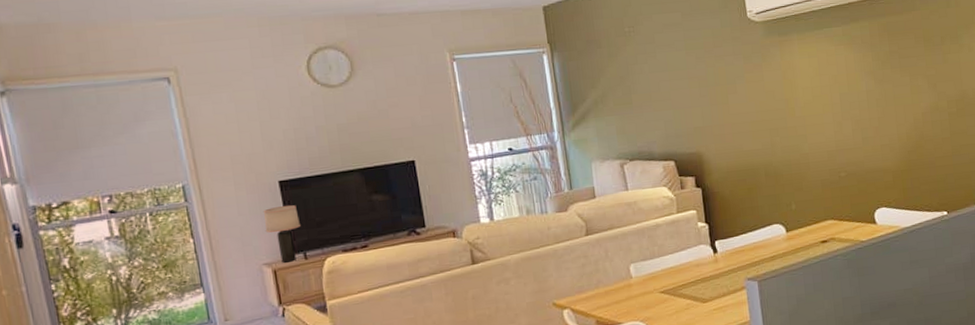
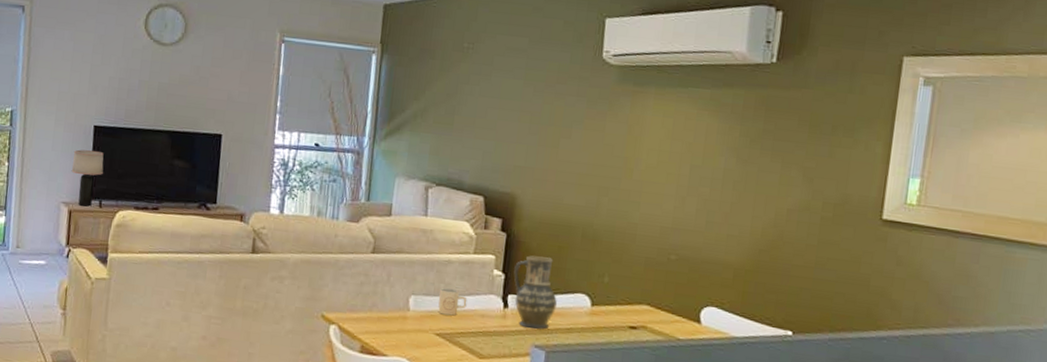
mug: none [654,248,682,274] -> present [438,287,467,316]
vase: none [715,200,758,266] -> present [513,255,557,330]

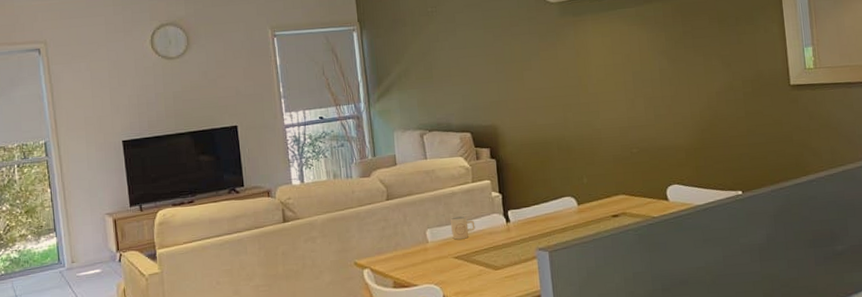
table lamp: present [71,149,104,207] -> none [108,162,138,214]
vase: present [513,255,557,330] -> none [508,172,550,236]

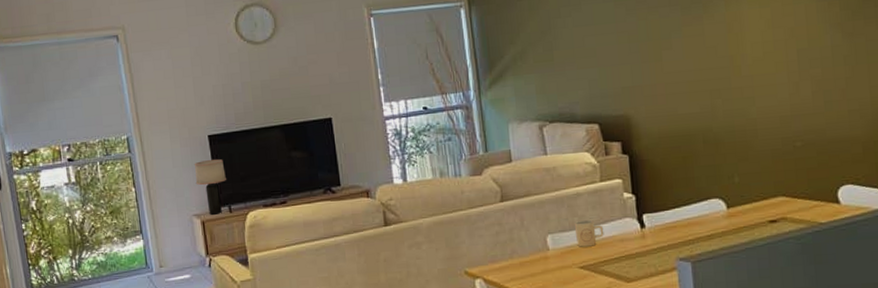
table lamp: none [108,162,138,214] -> present [194,159,226,215]

